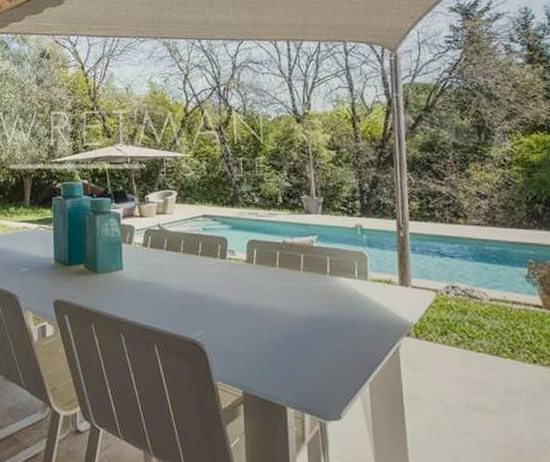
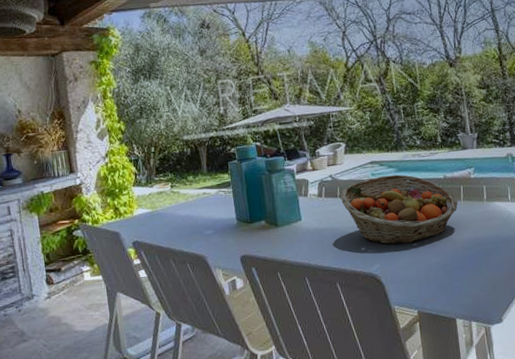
fruit basket: none [166,232,298,312] -> present [340,174,459,245]

